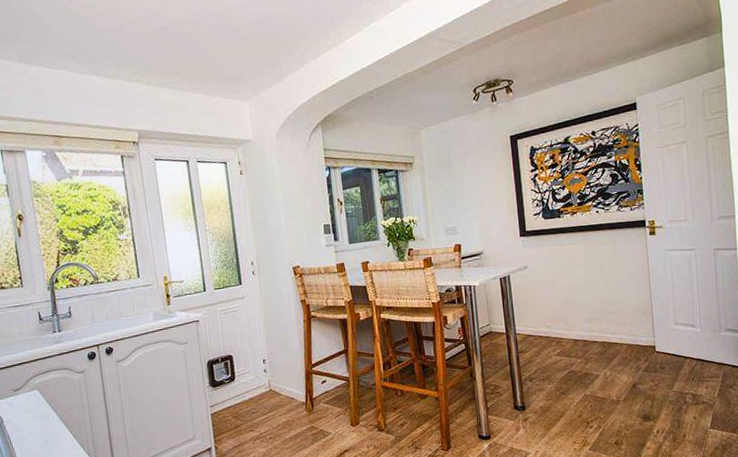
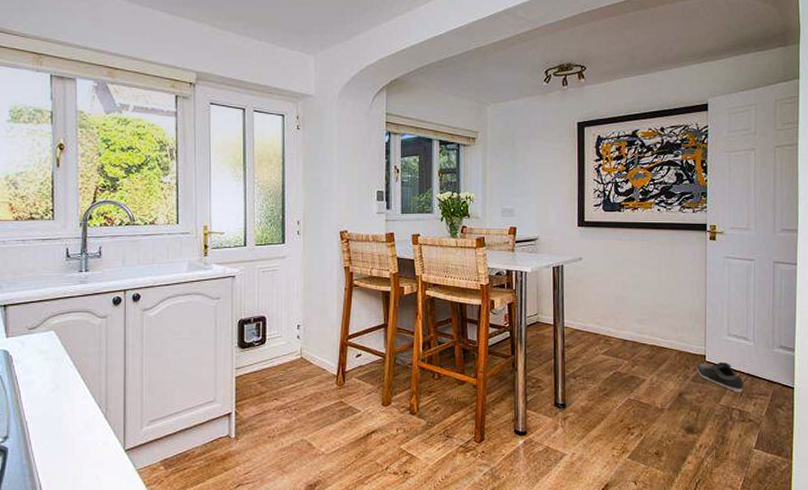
shoe: none [647,350,694,378] -> present [696,361,743,393]

